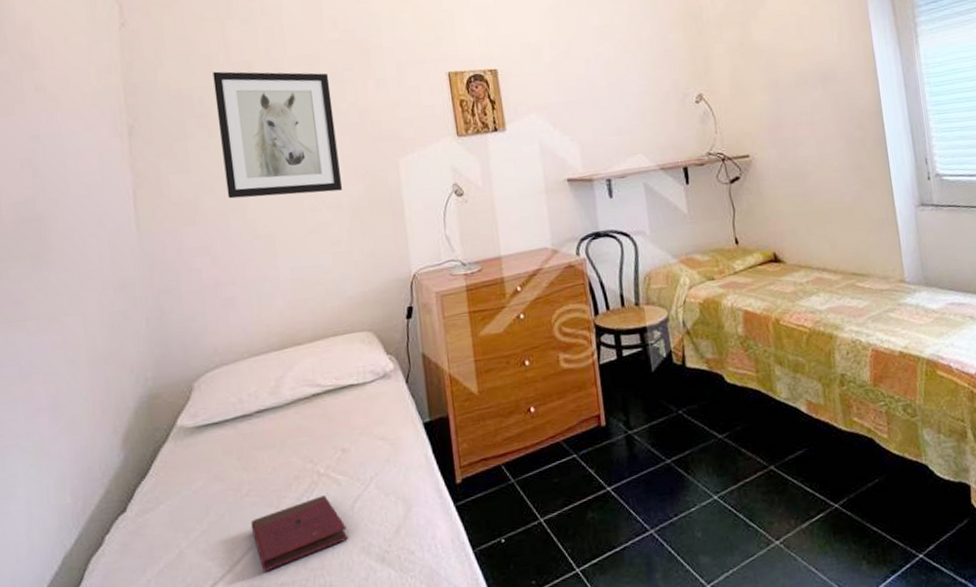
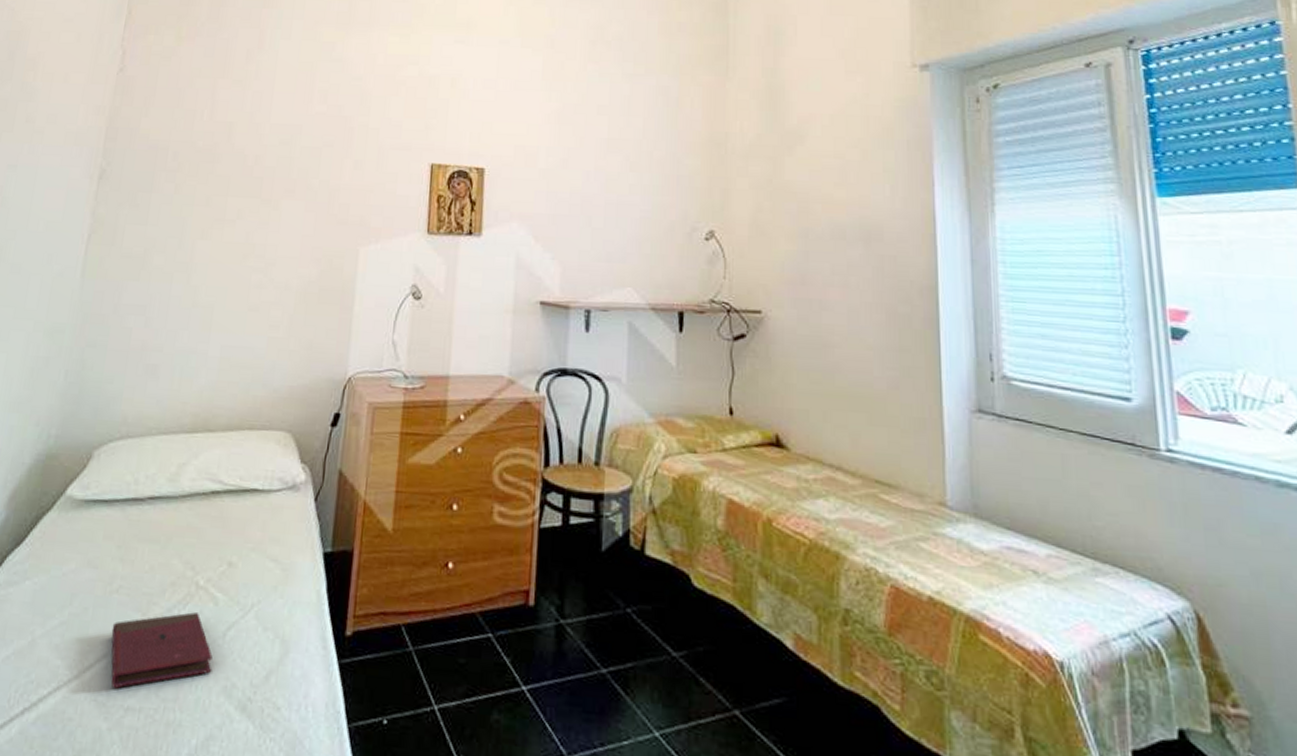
wall art: present [212,71,343,199] -> none [177,128,307,271]

